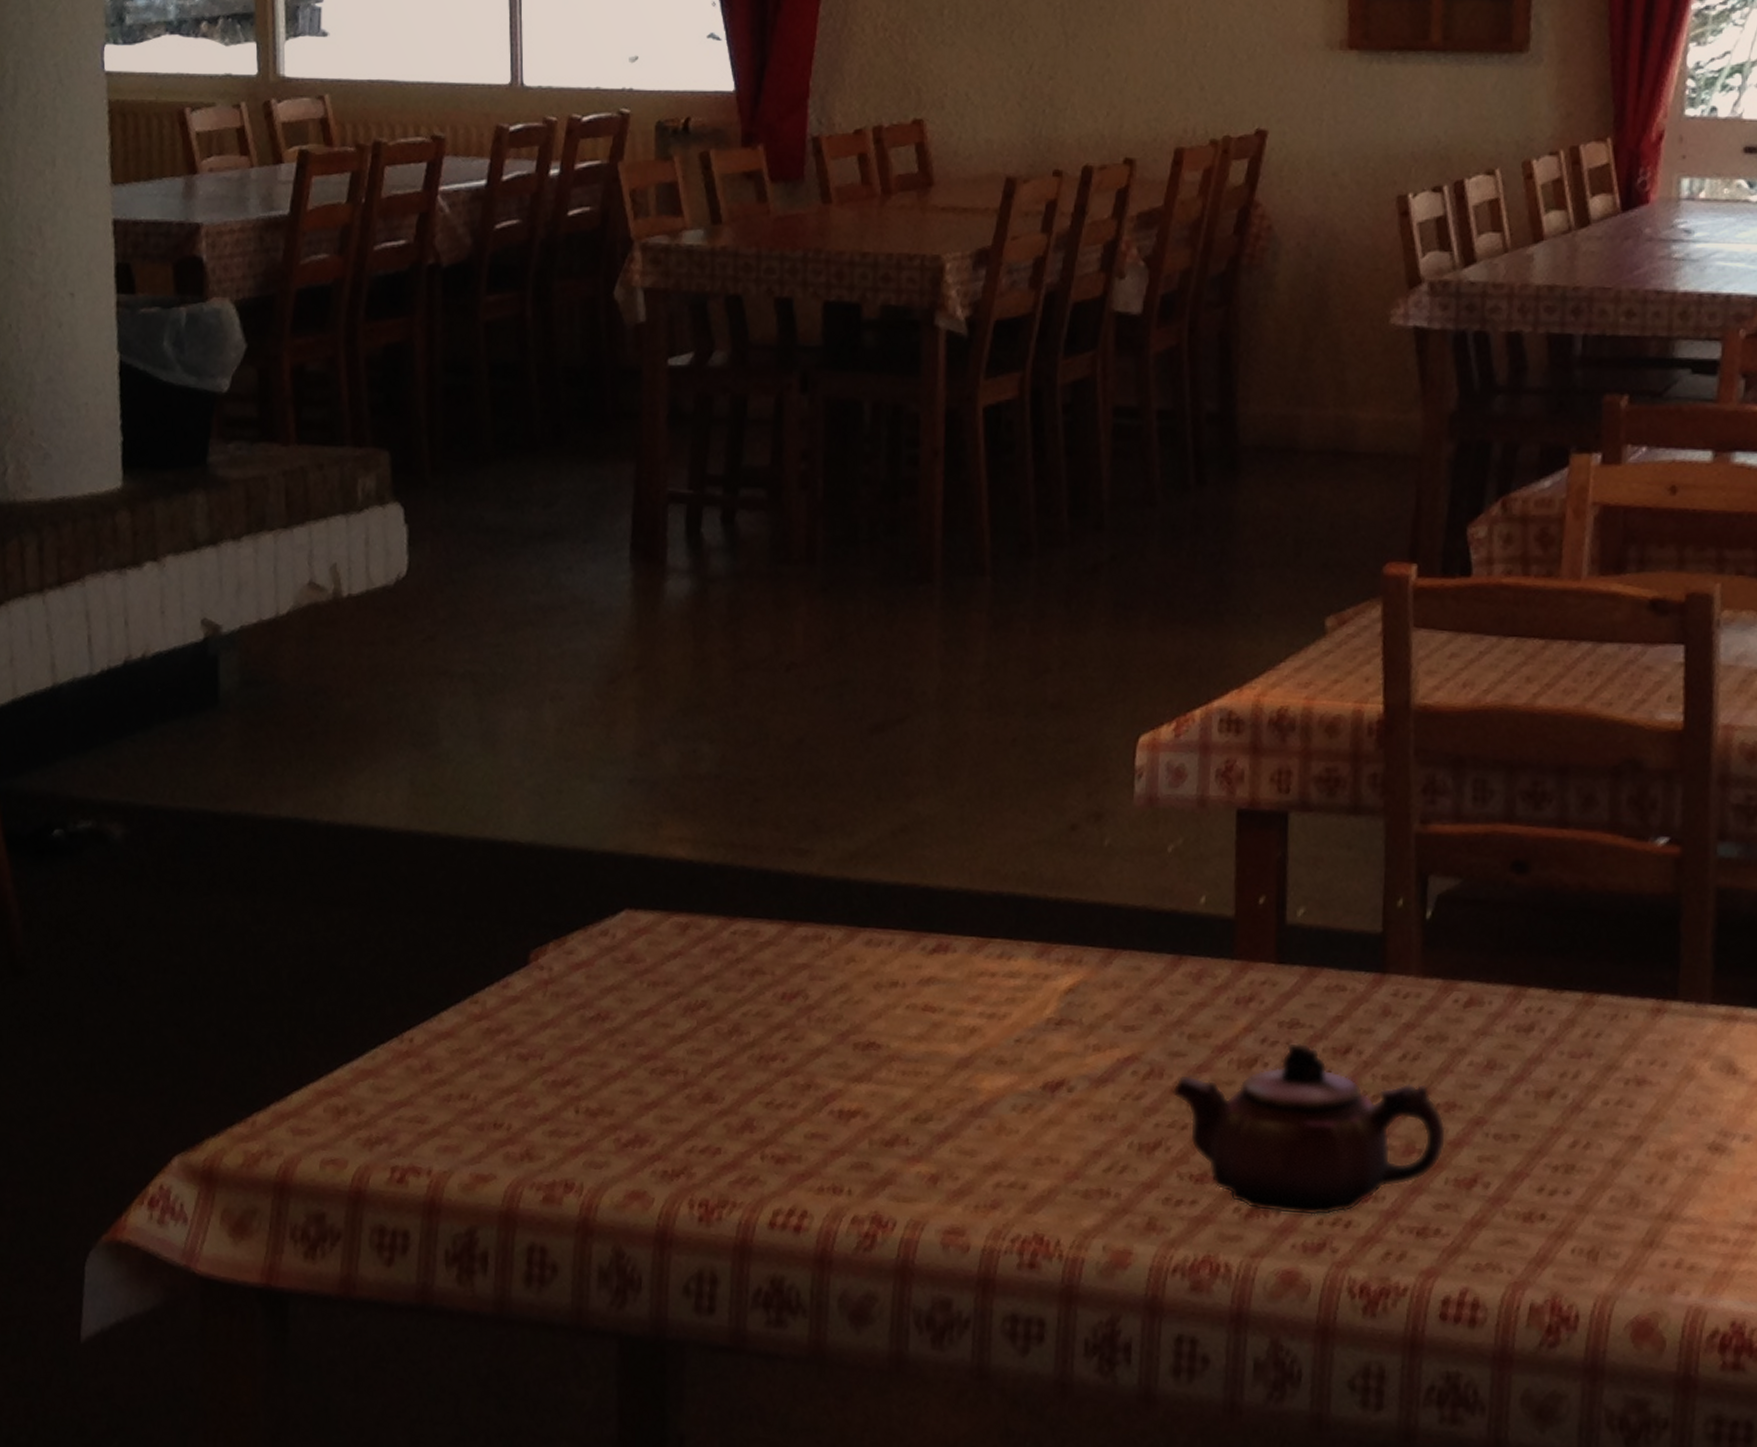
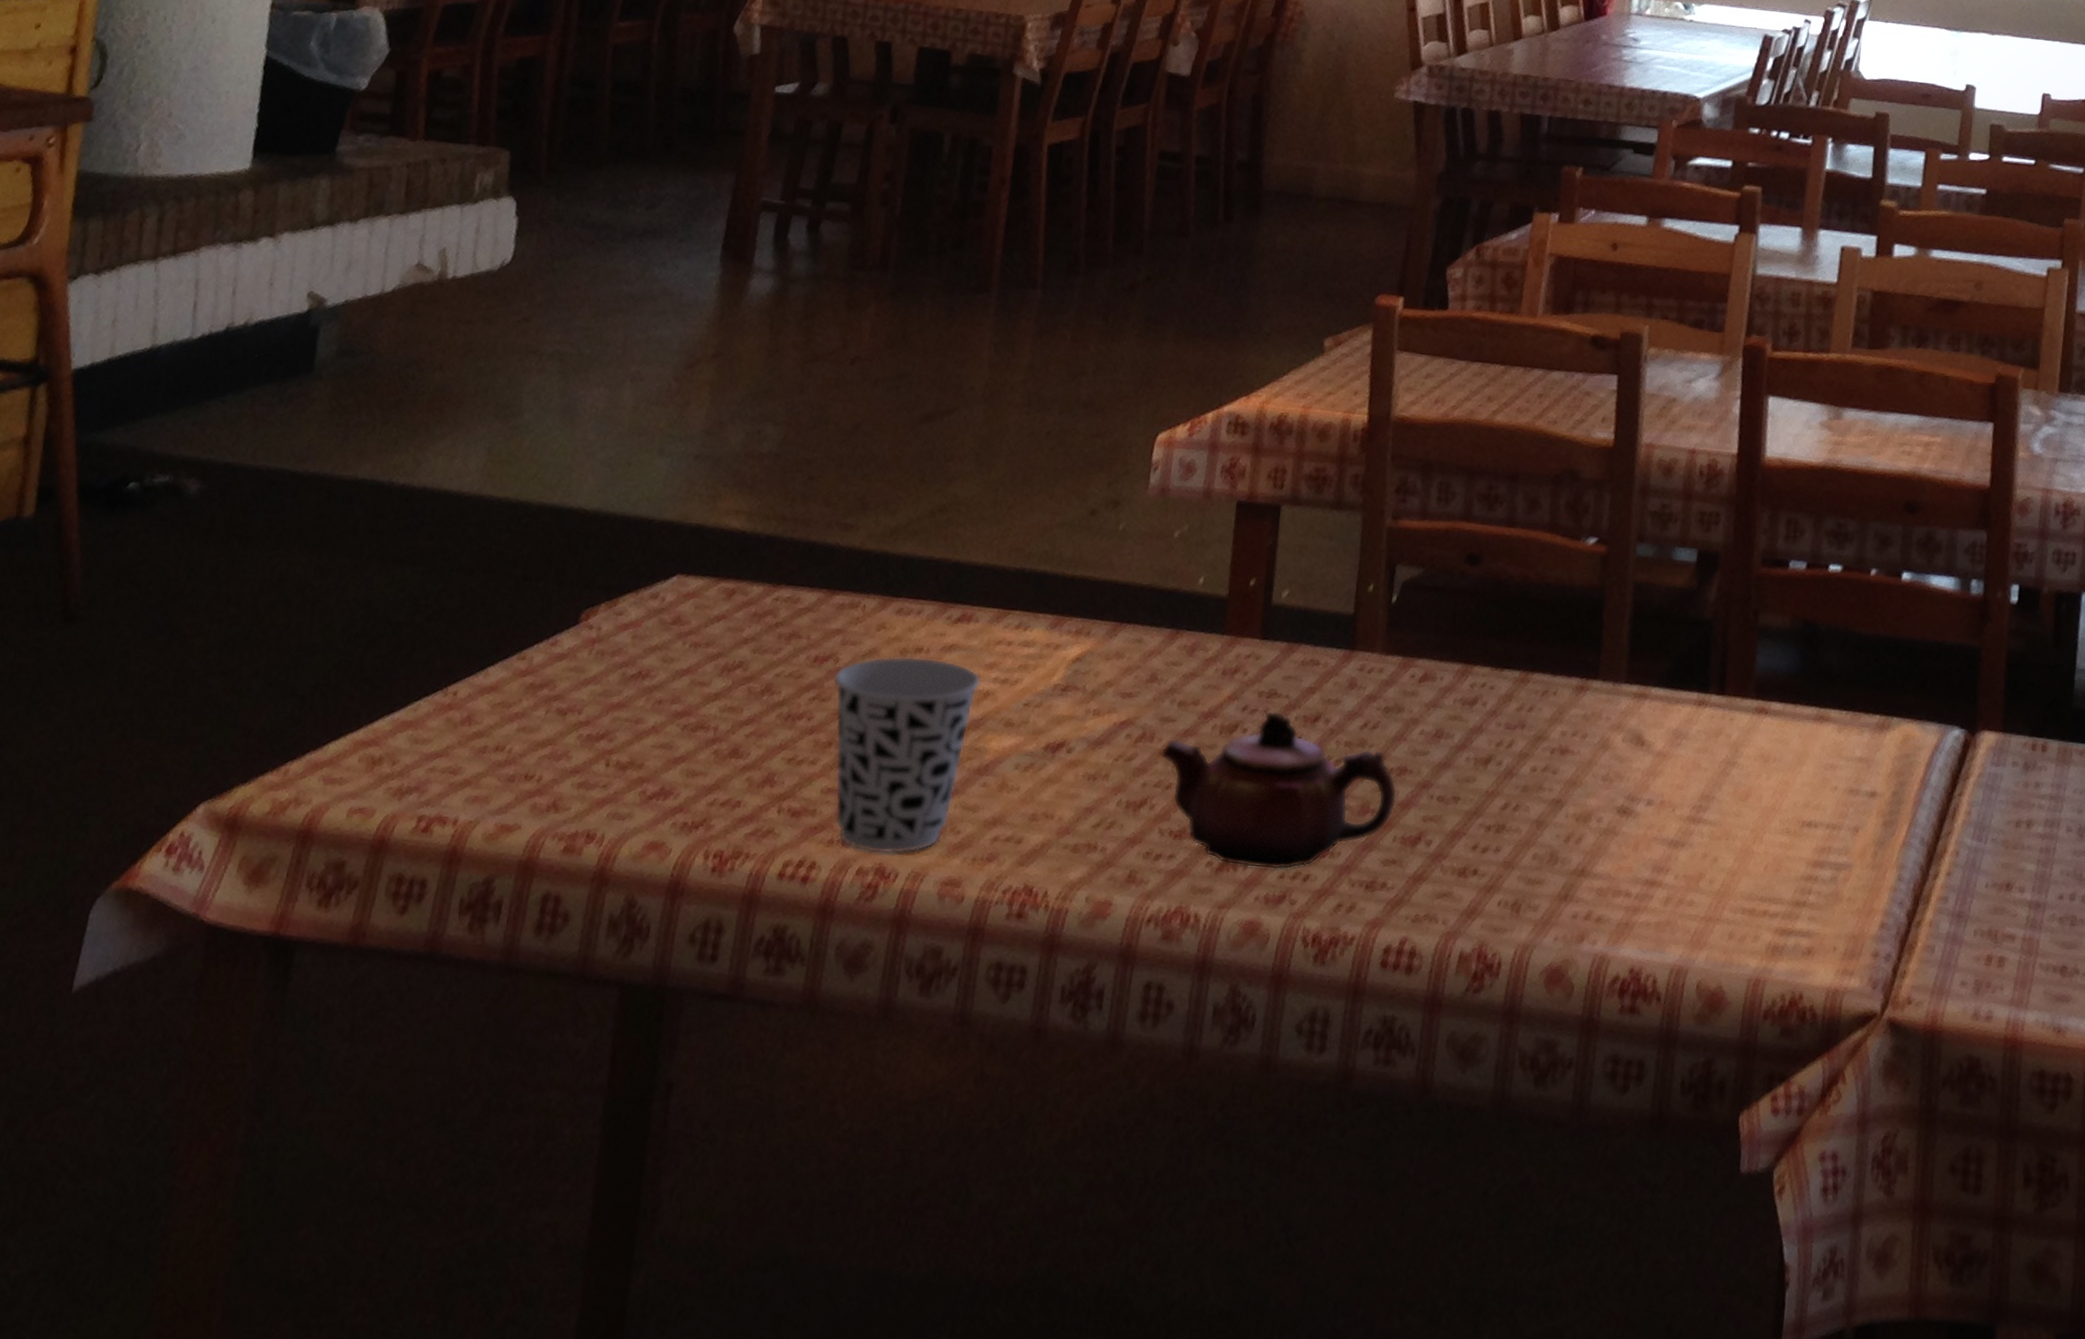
cup: none [805,990,966,1202] -> present [833,655,982,855]

